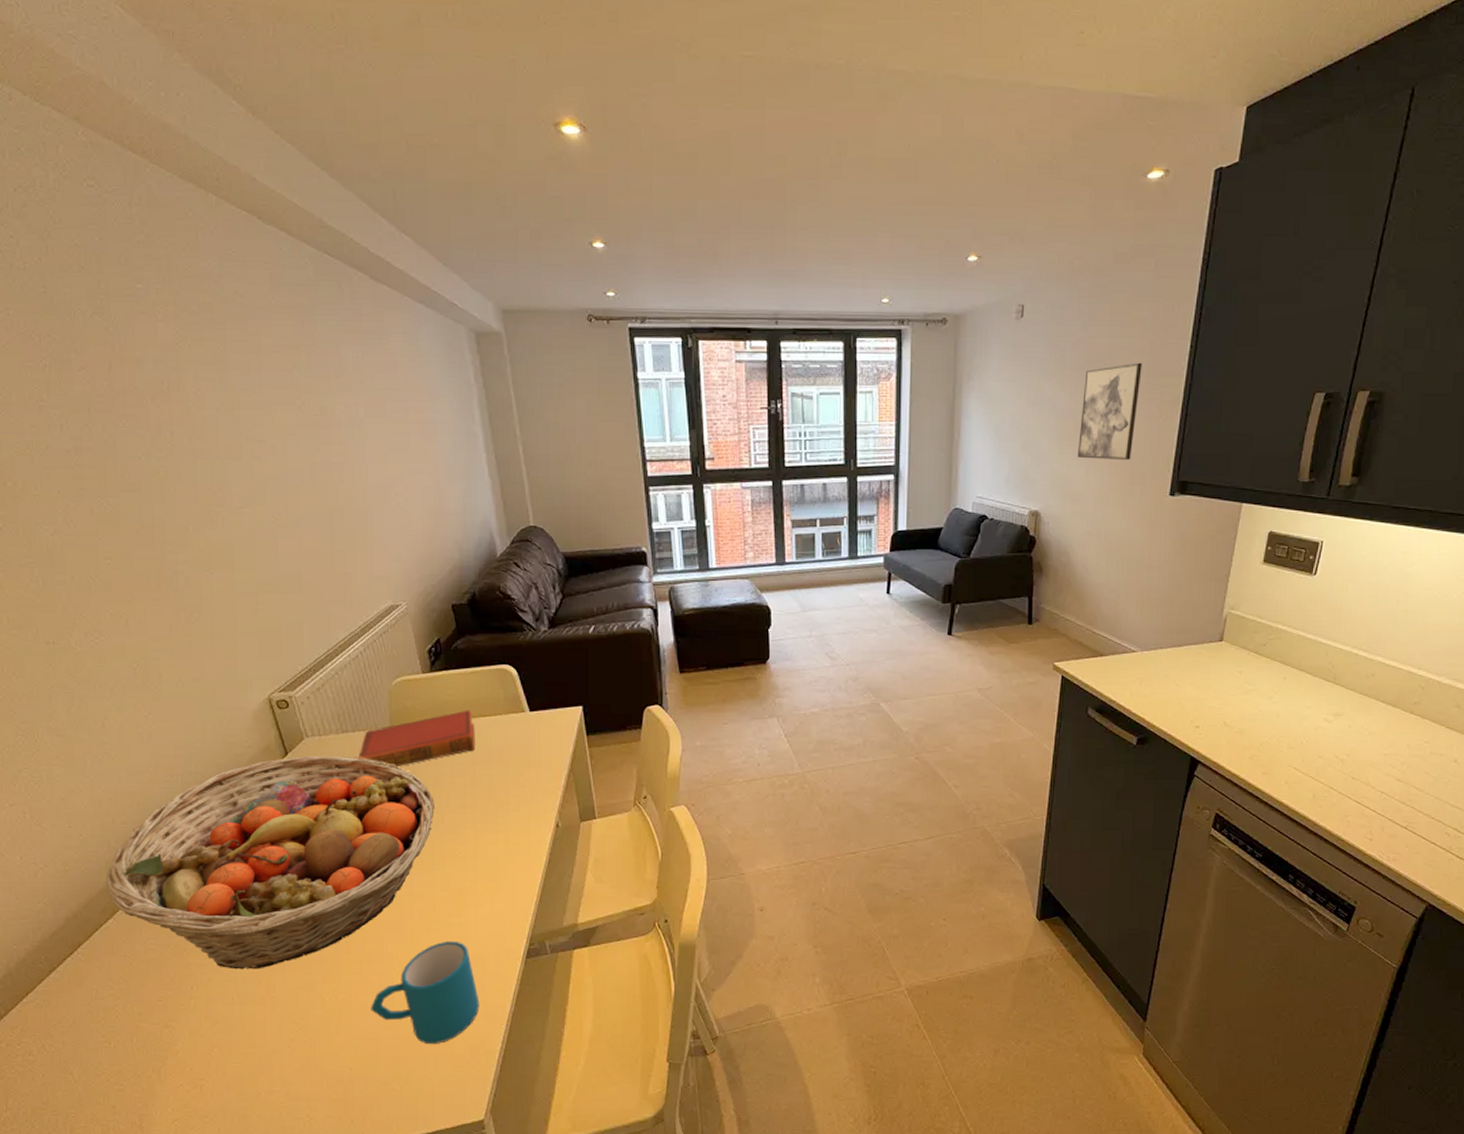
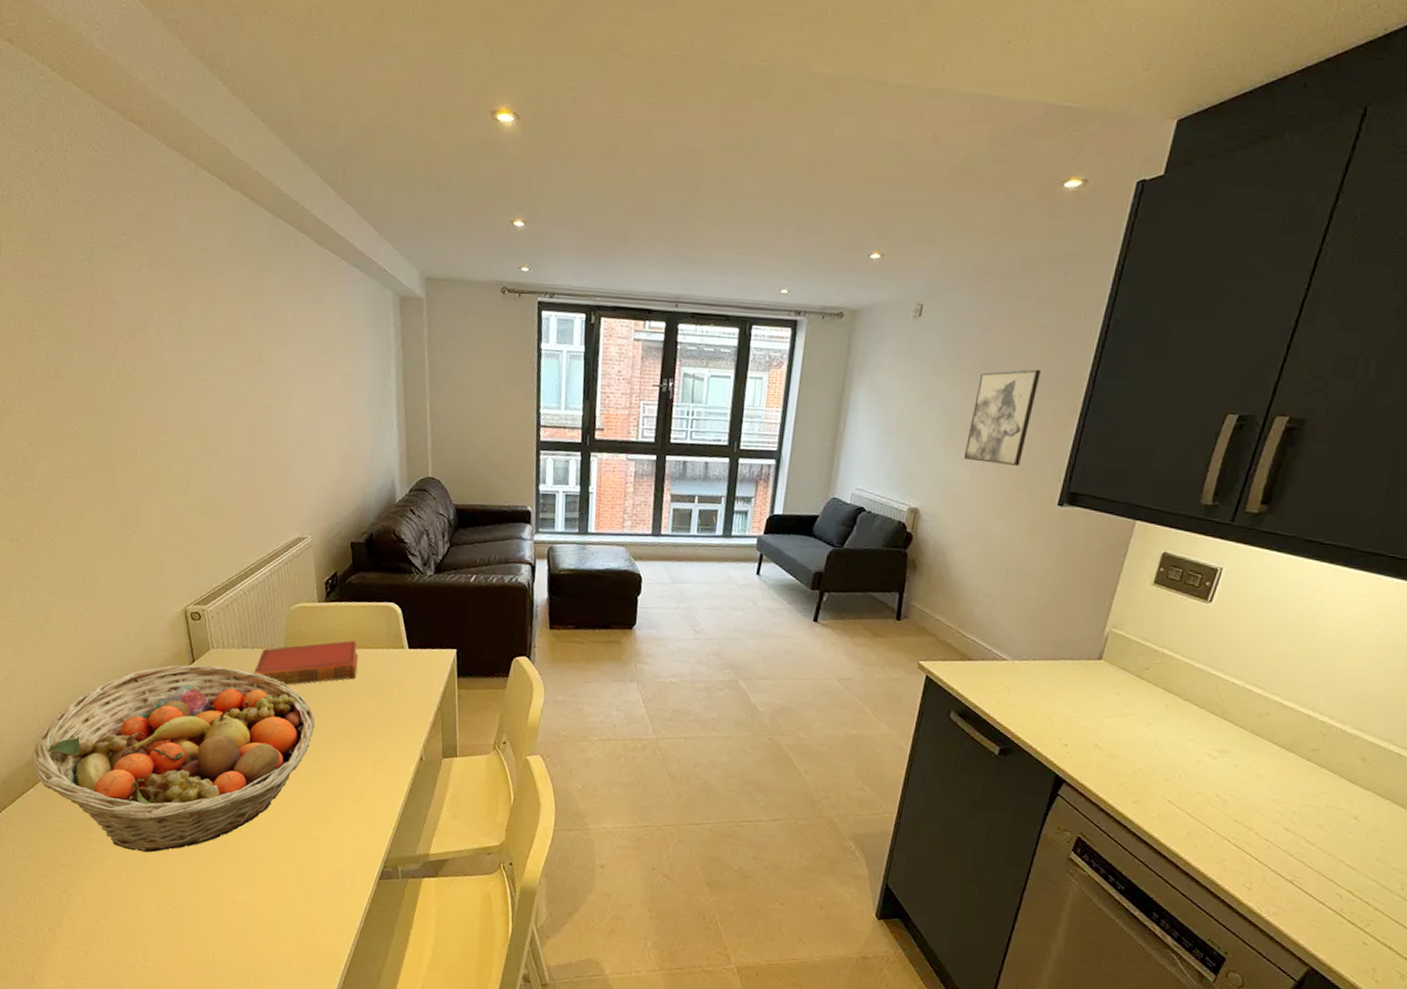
mug: present [370,941,480,1045] -> none [237,852,333,947]

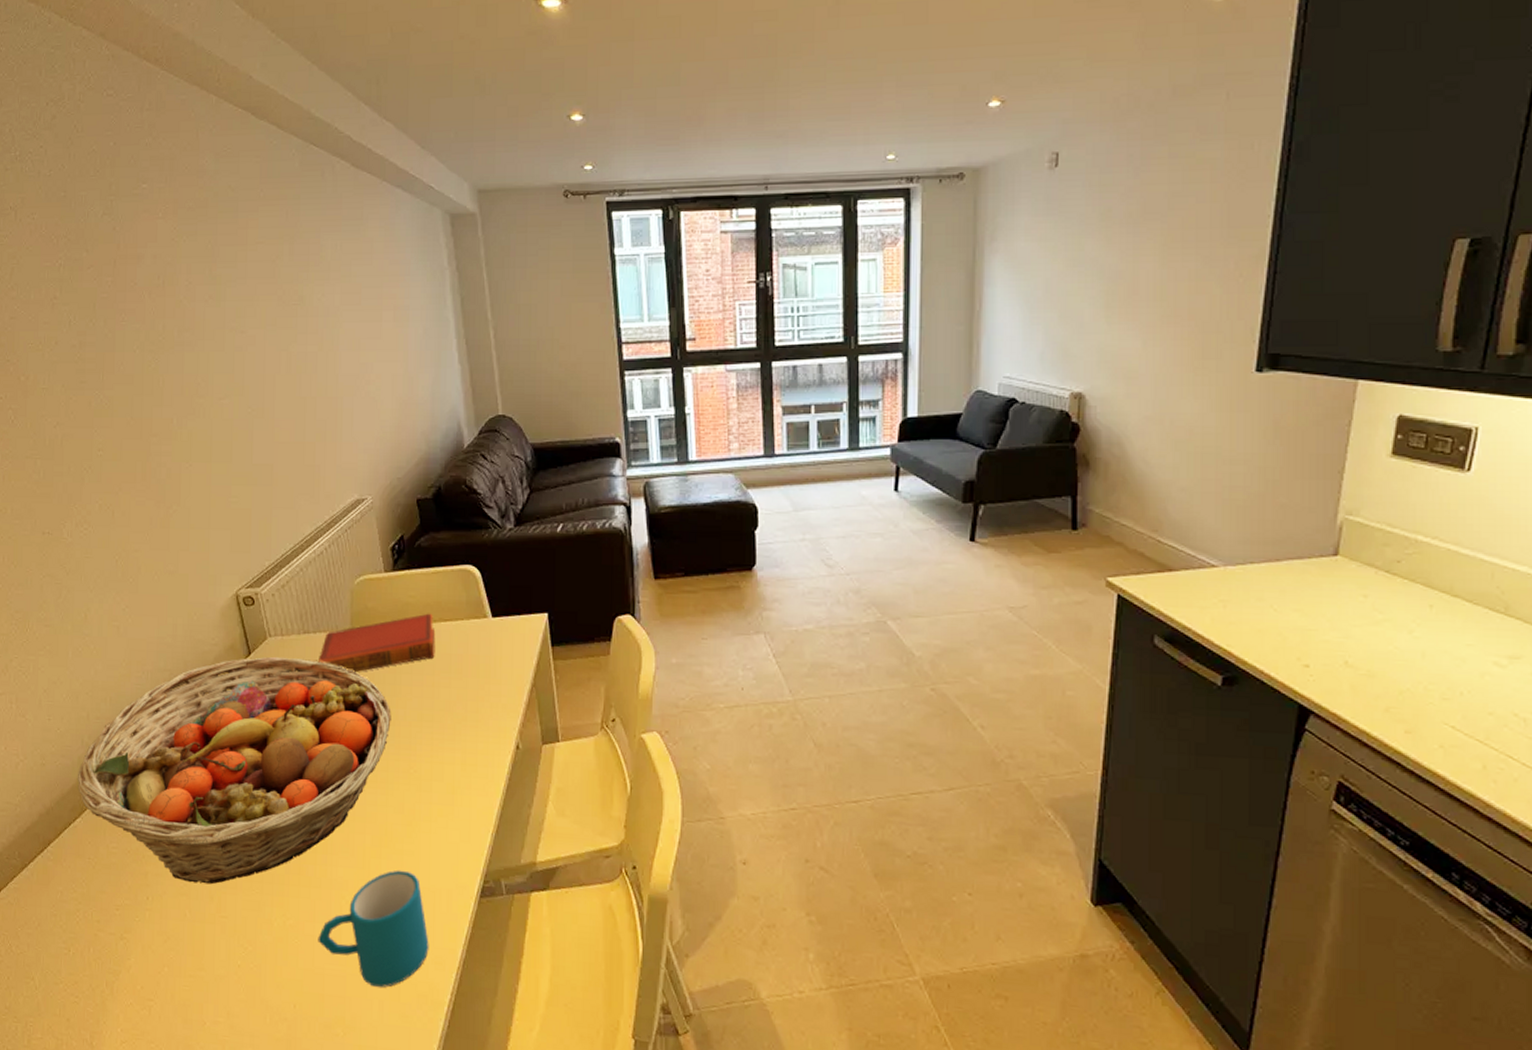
mug: none [237,852,333,947] -> present [318,870,429,988]
wall art: present [963,369,1041,466] -> none [1130,211,1213,329]

